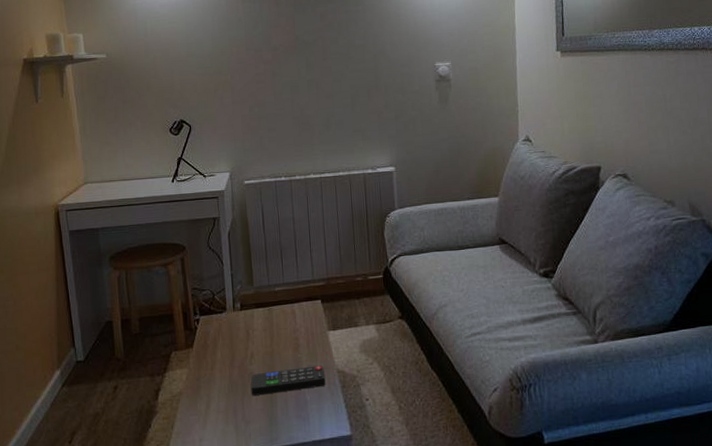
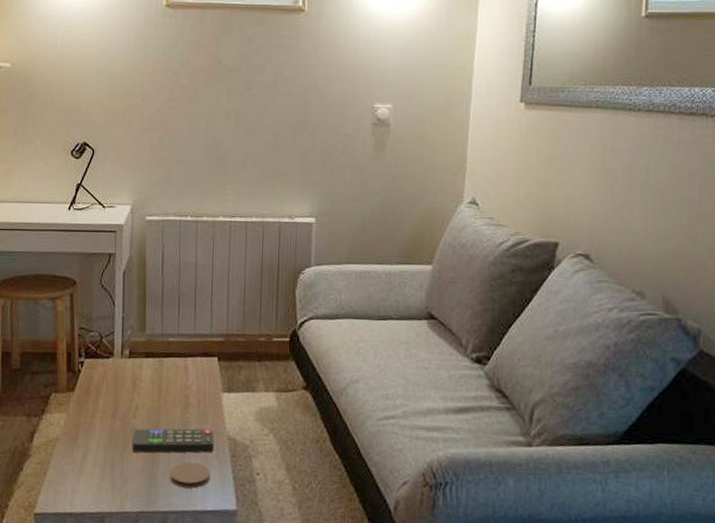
coaster: none [287,397,325,422] -> present [169,461,210,489]

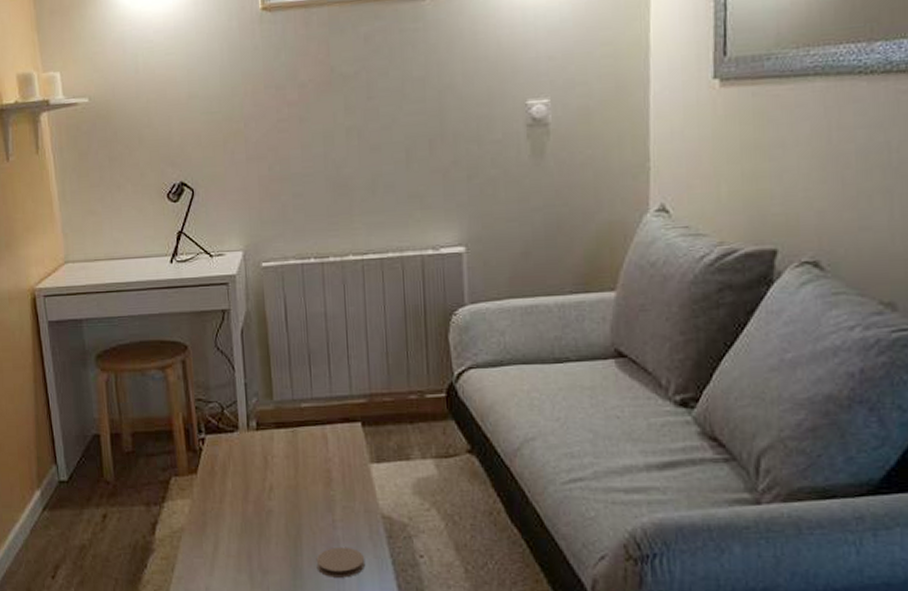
remote control: present [131,428,215,453] -> none [269,507,367,540]

